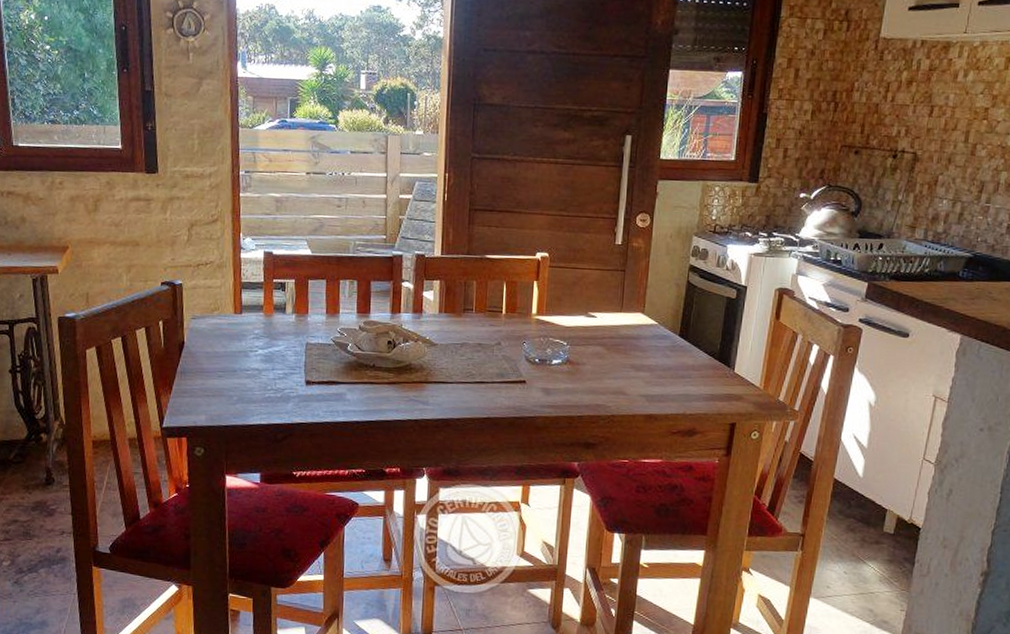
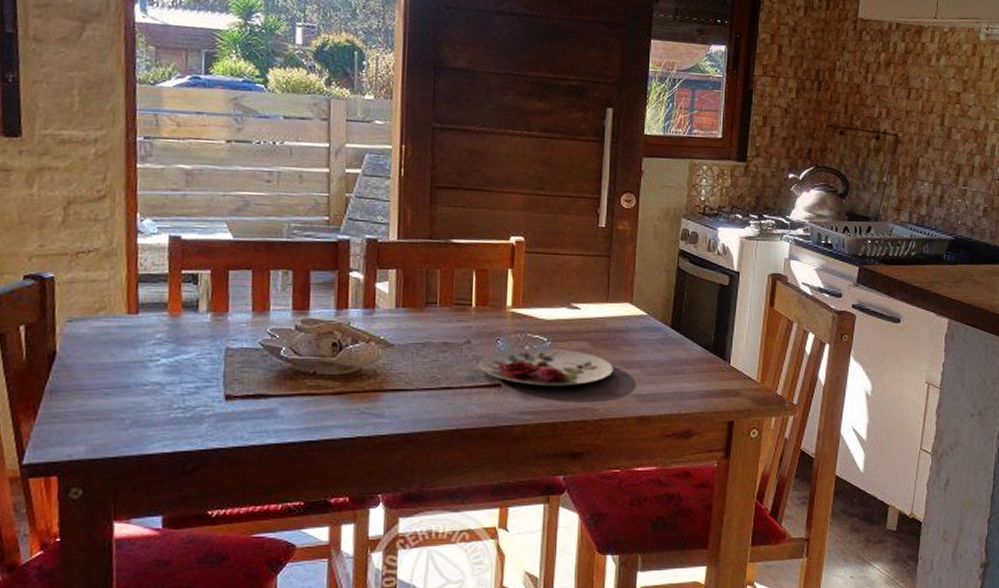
plate: none [507,350,625,385] -> present [479,347,614,386]

